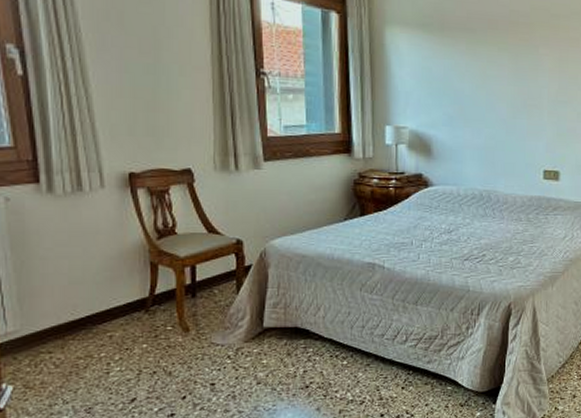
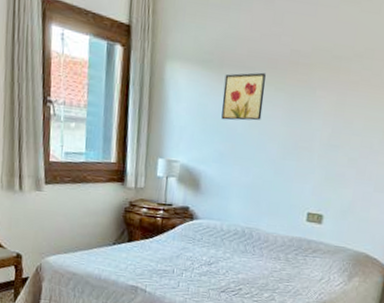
wall art: none [446,33,488,83] -> present [221,72,266,121]

